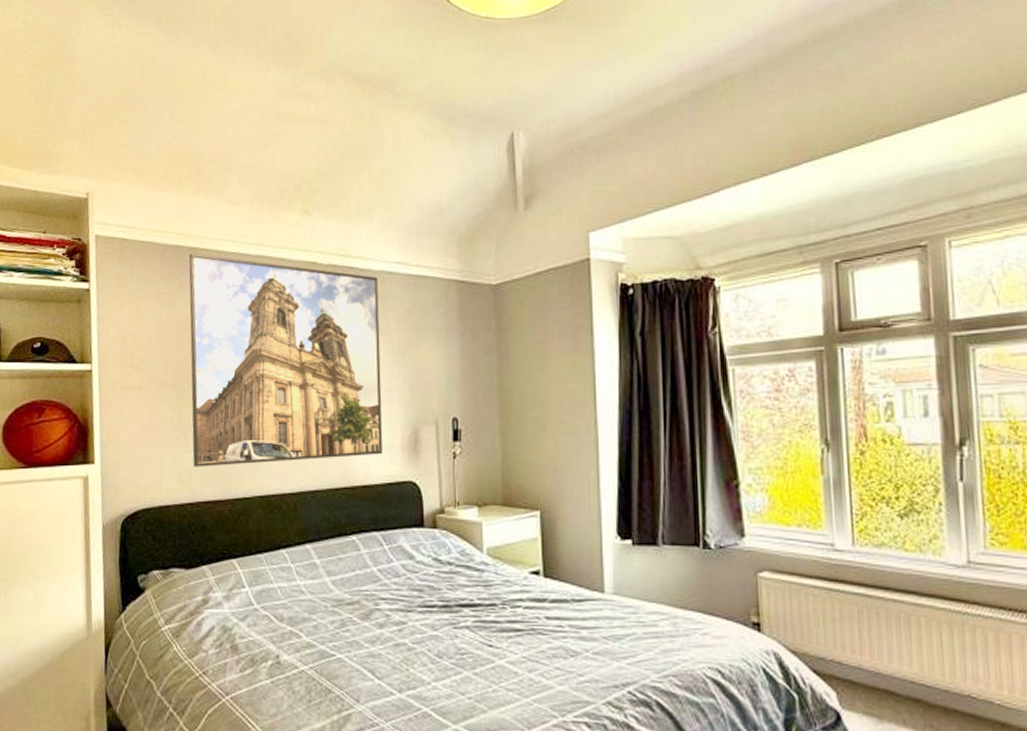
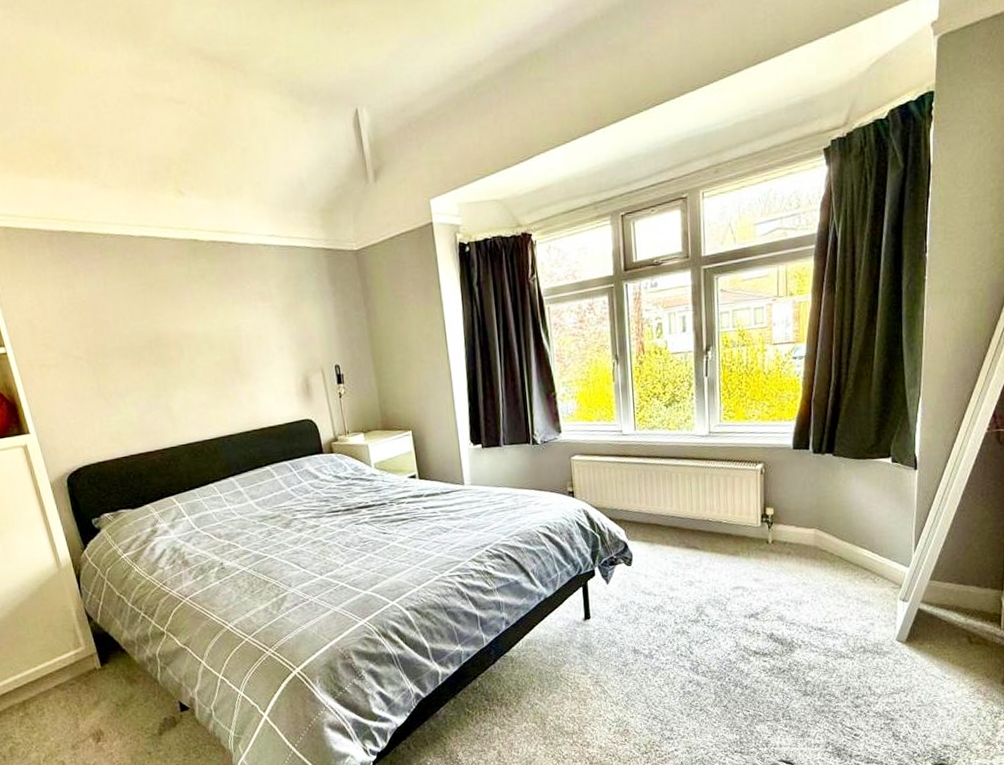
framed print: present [188,253,383,467] -> none [75,237,281,427]

